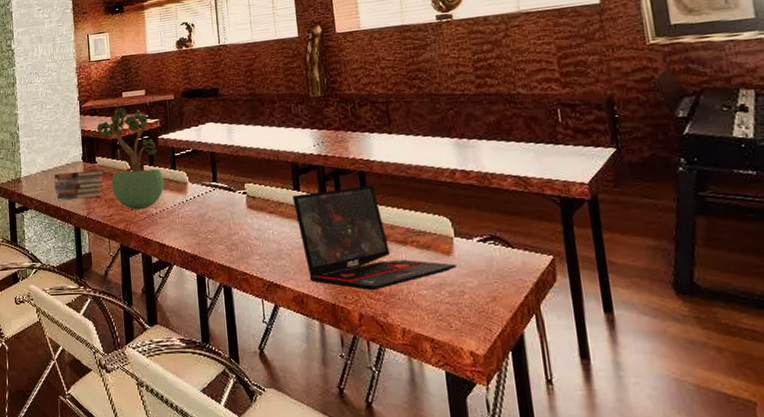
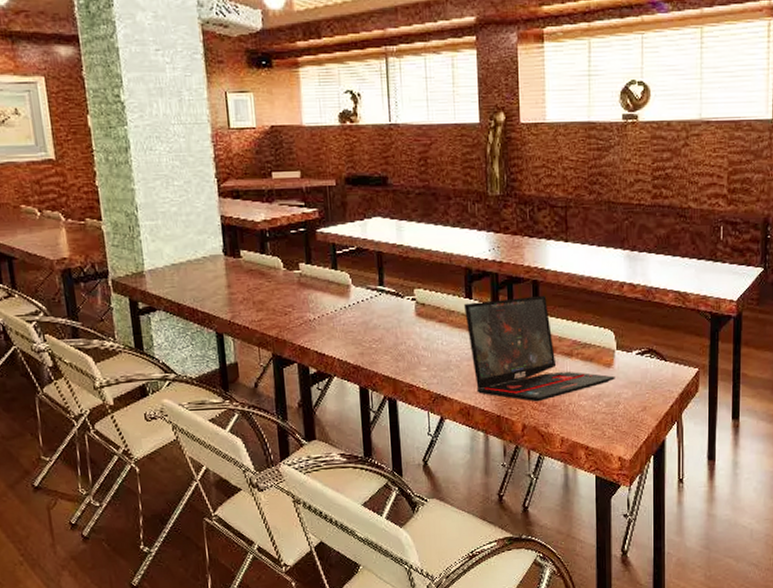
book stack: present [53,169,105,200] -> none [187,265,253,301]
potted plant: present [96,107,165,210] -> none [240,191,324,315]

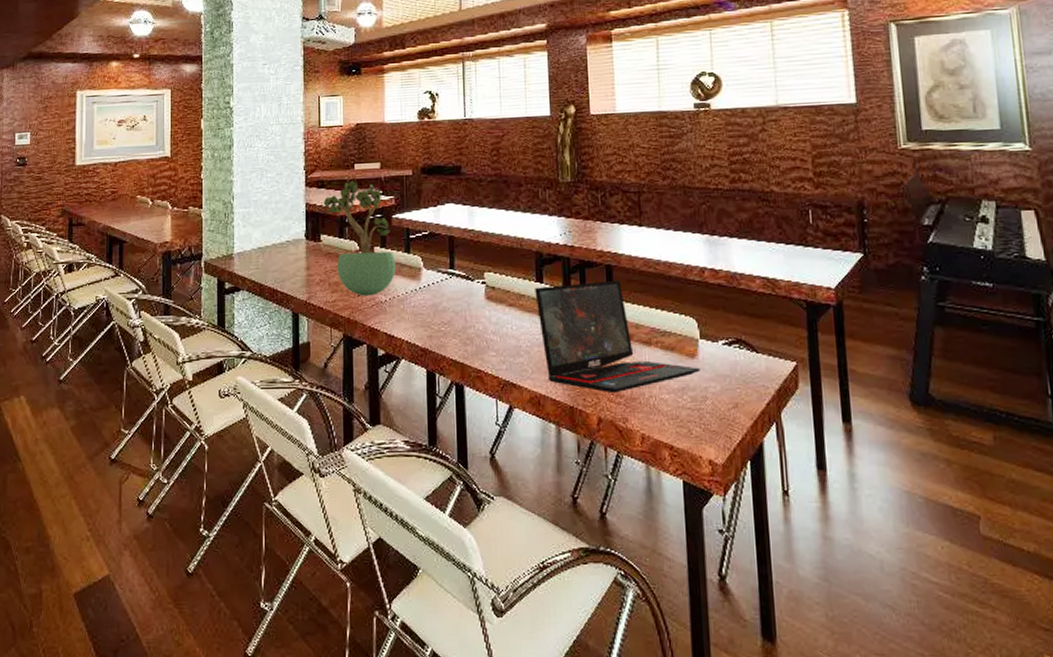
potted plant: none [240,191,324,315] -> present [323,180,397,296]

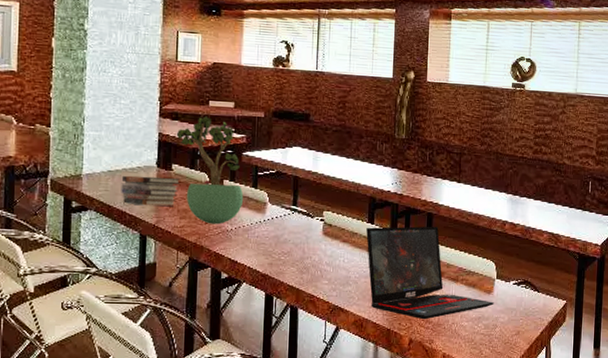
book stack: none [271,249,330,282] -> present [121,175,181,206]

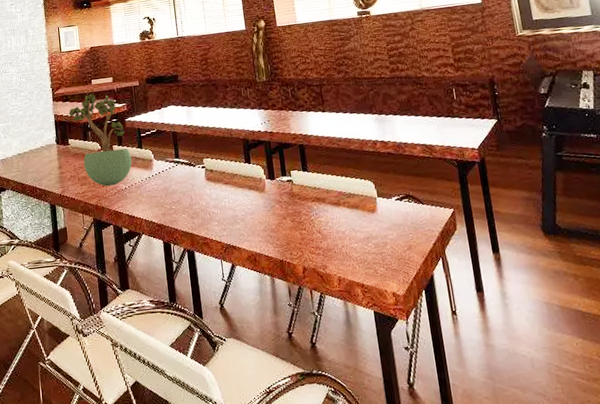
book stack: present [121,175,181,206] -> none [29,150,78,180]
laptop: present [366,226,494,320] -> none [245,156,380,247]

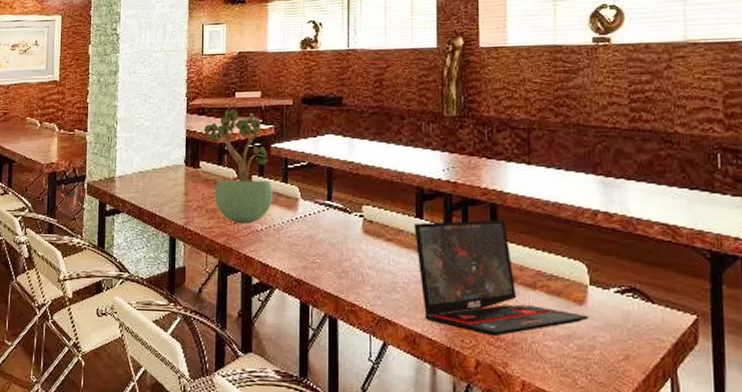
laptop: none [245,156,380,247] -> present [414,219,589,337]

